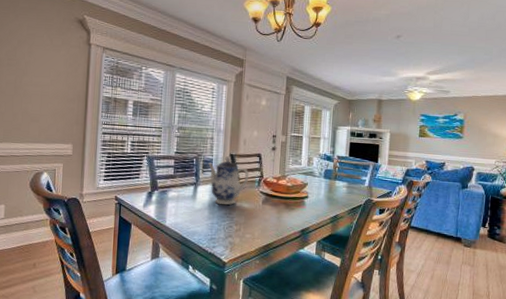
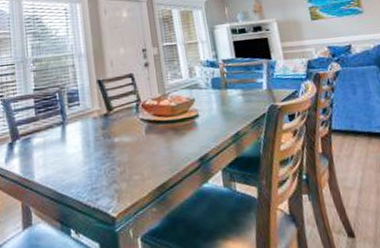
teapot: present [208,155,249,205] -> none [74,82,124,144]

